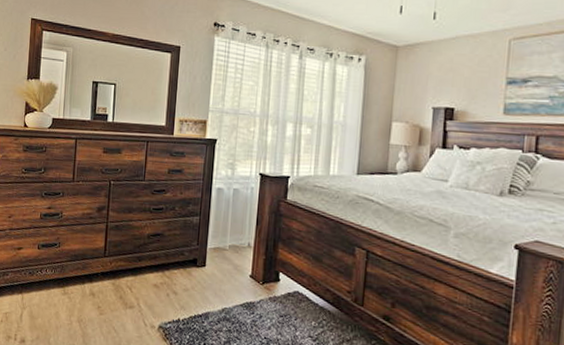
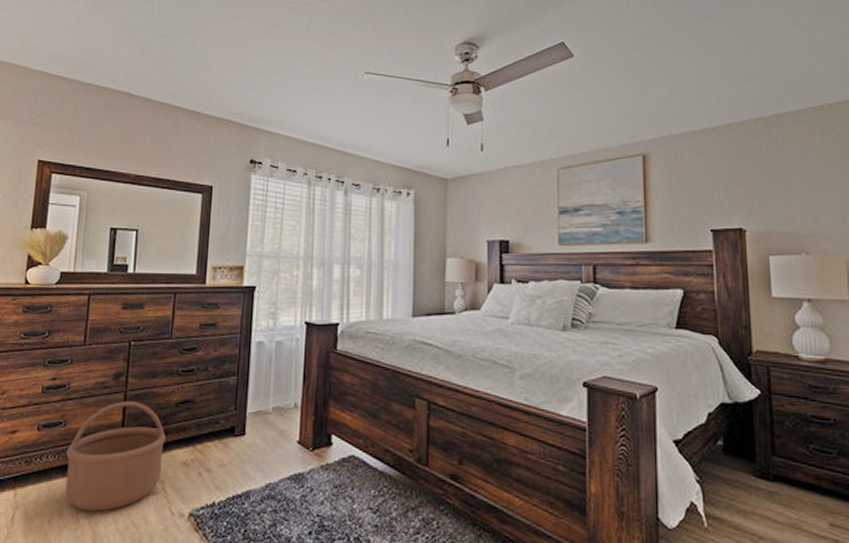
basket: none [60,230,140,318] -> present [65,401,166,512]

